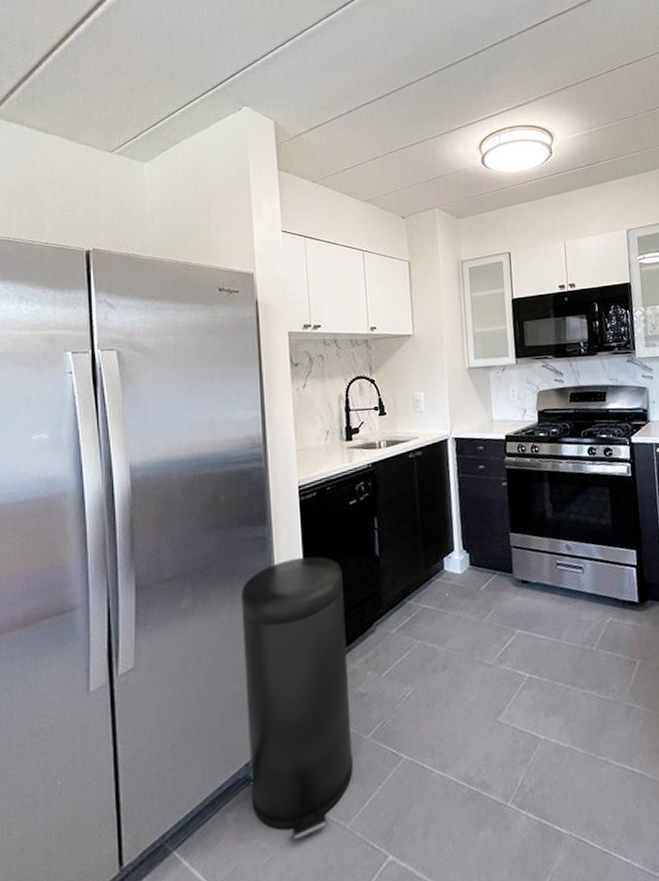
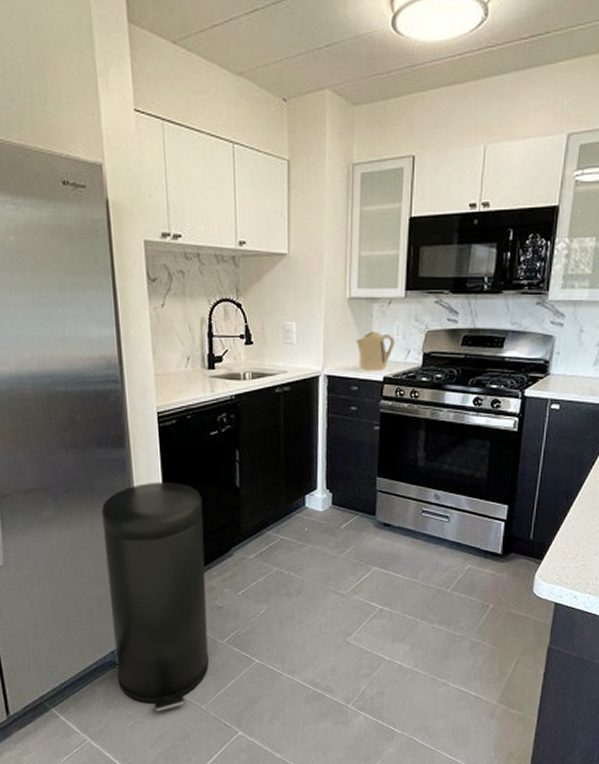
kettle: none [477,394,512,432] -> present [355,330,395,371]

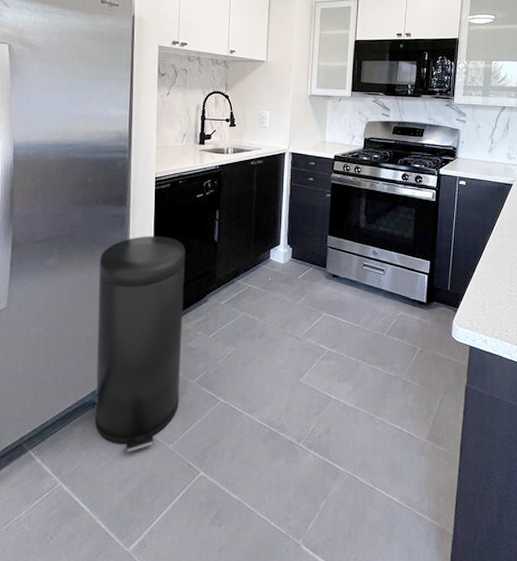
kettle: present [355,330,395,371] -> none [314,120,343,151]

